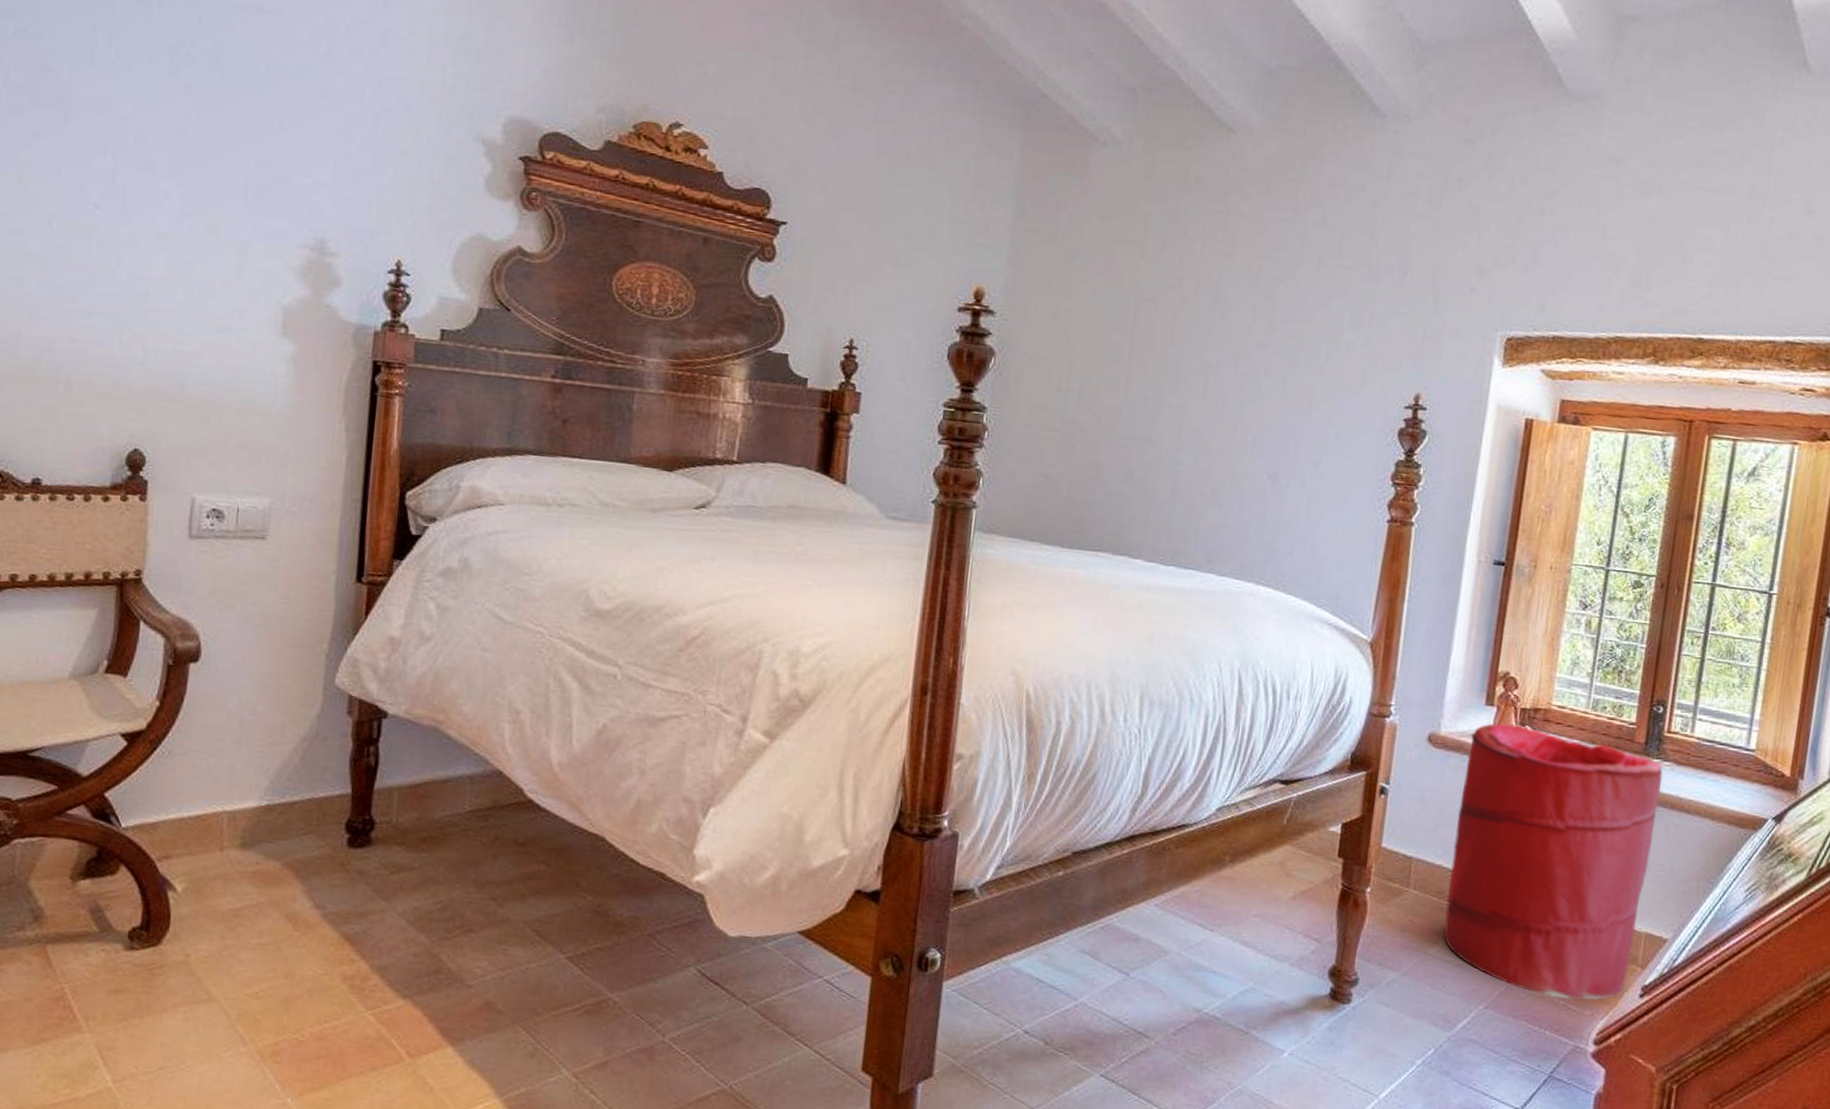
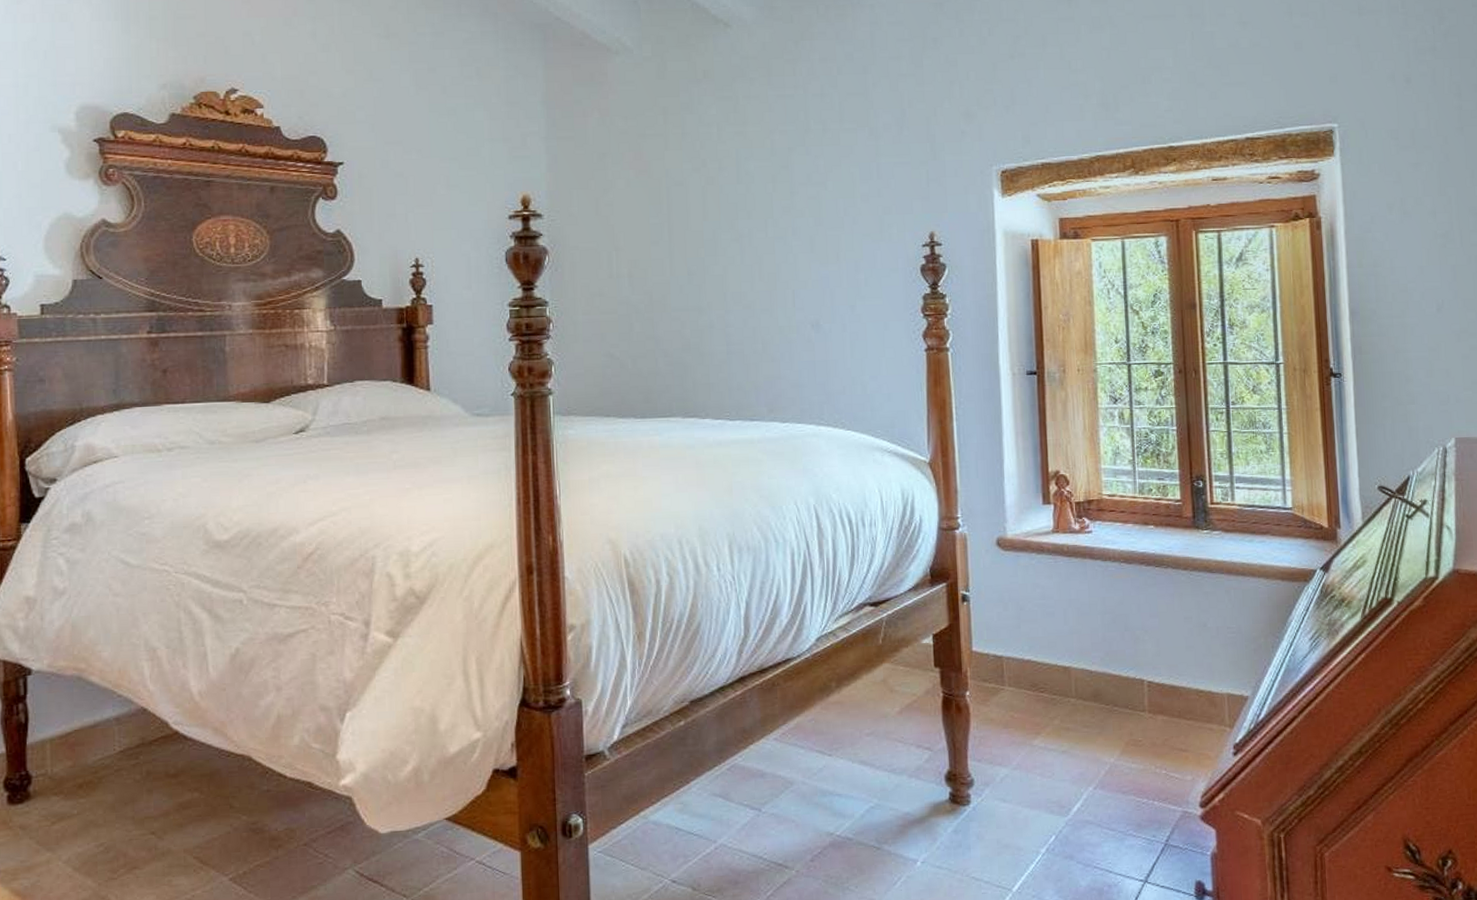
laundry hamper: present [1443,723,1663,1001] -> none [1034,518,1219,769]

